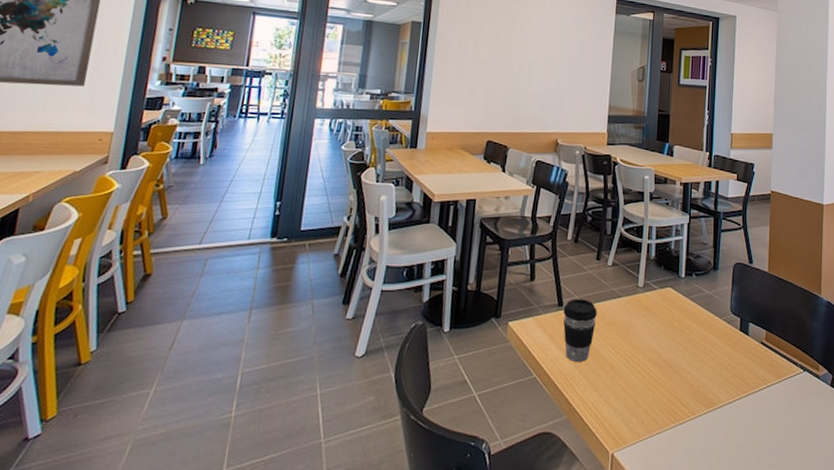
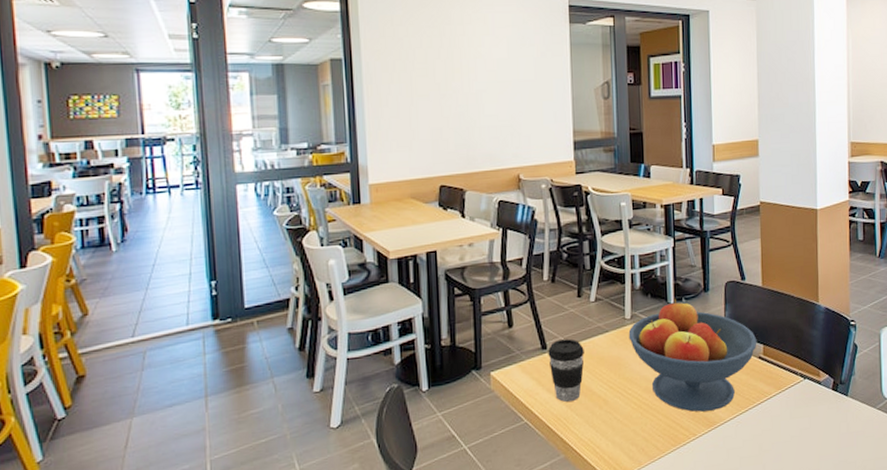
fruit bowl: none [639,272,760,391] -> present [628,298,757,412]

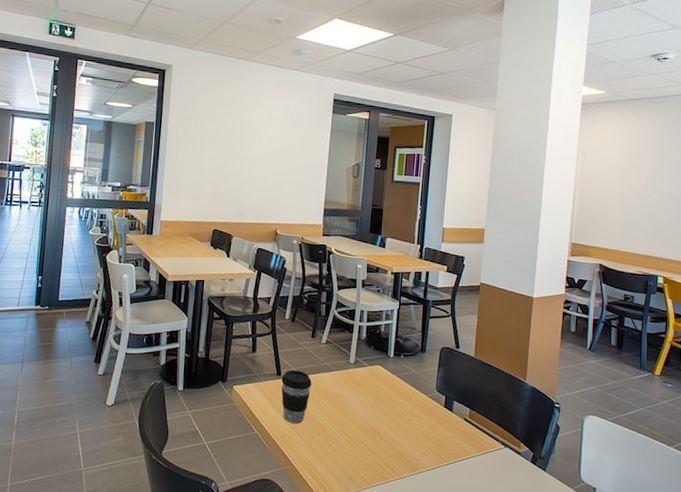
fruit bowl: present [628,298,757,412] -> none [350,353,465,458]

